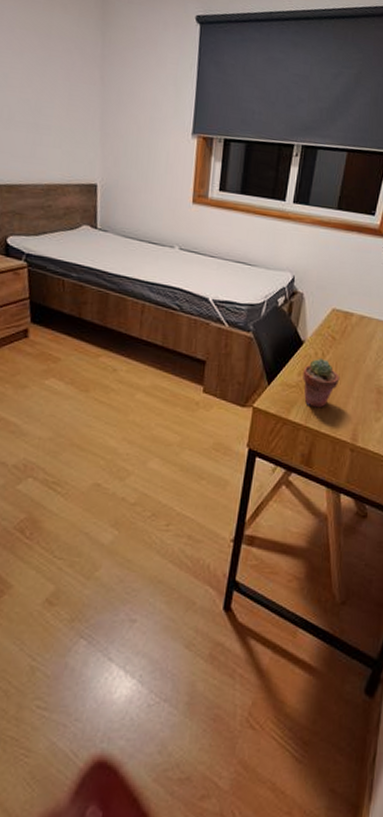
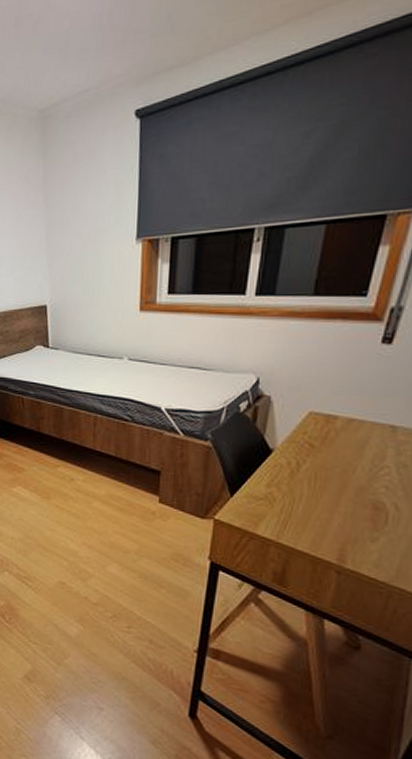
potted succulent: present [303,358,340,408] -> none [272,467,321,524]

